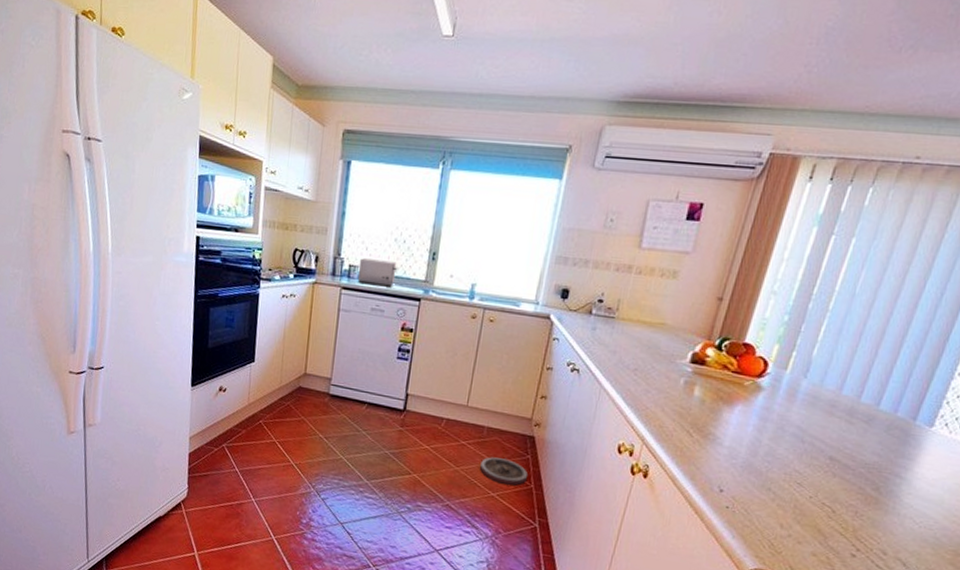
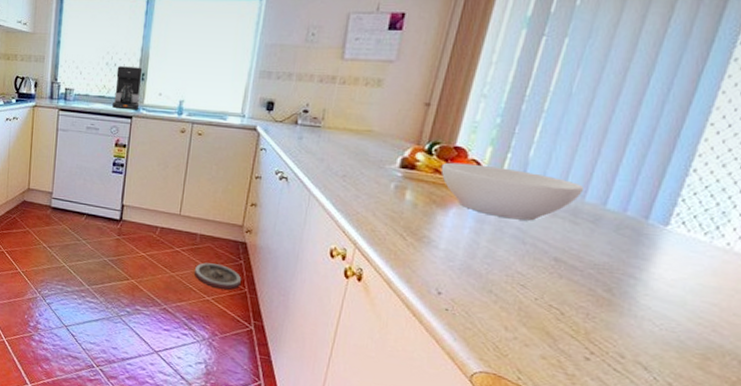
toaster: present [357,257,398,287] -> none [73,81,110,107]
coffee maker: none [400,243,434,292] -> present [112,66,143,110]
bowl: none [729,358,860,420] -> present [440,162,583,221]

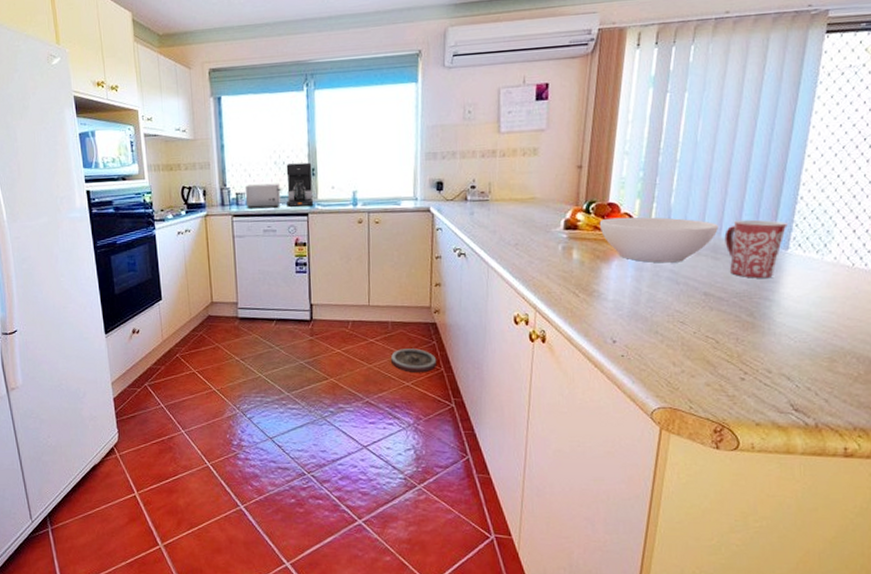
toaster: none [73,81,110,107] -> present [245,183,282,209]
mug: none [588,184,674,254] -> present [724,219,789,278]

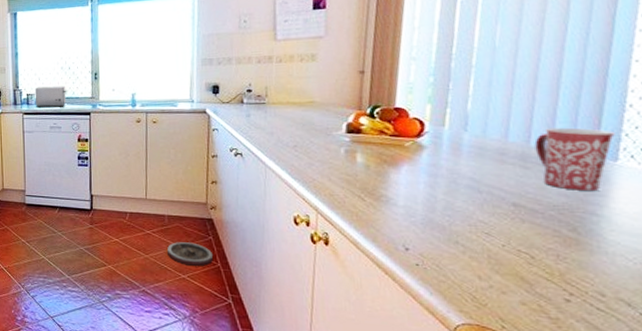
coffee maker: present [286,162,314,207] -> none [71,68,96,107]
bowl: present [599,216,718,263] -> none [385,122,527,170]

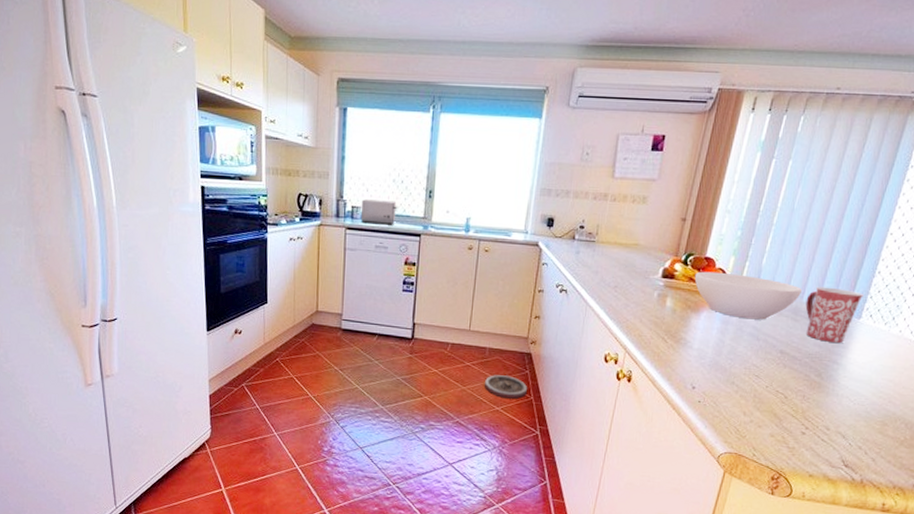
bowl: none [385,122,527,170] -> present [694,271,802,320]

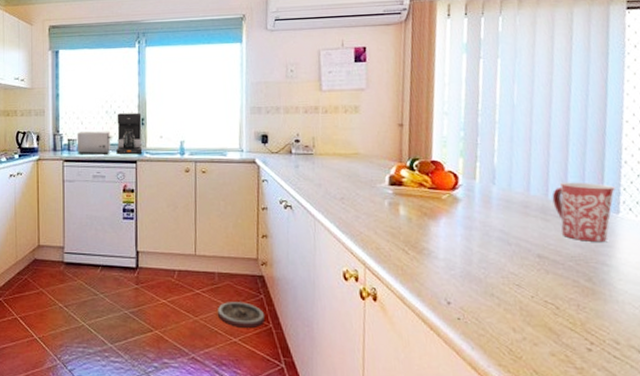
coffee maker: none [401,183,430,228] -> present [116,113,143,155]
bowl: present [694,271,802,320] -> none [424,175,545,223]

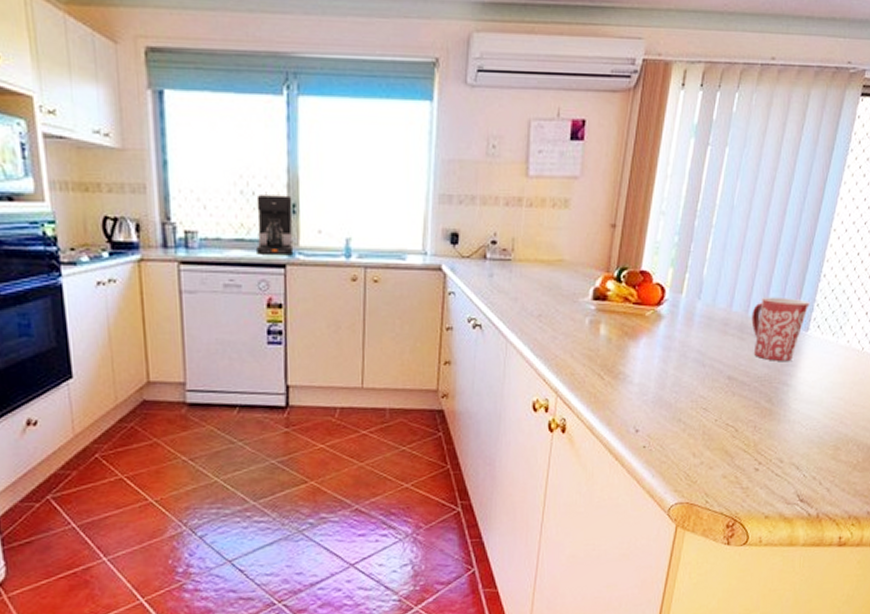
toaster: present [77,131,112,155] -> none [197,219,251,255]
pet bowl: present [218,302,265,327] -> none [388,441,443,471]

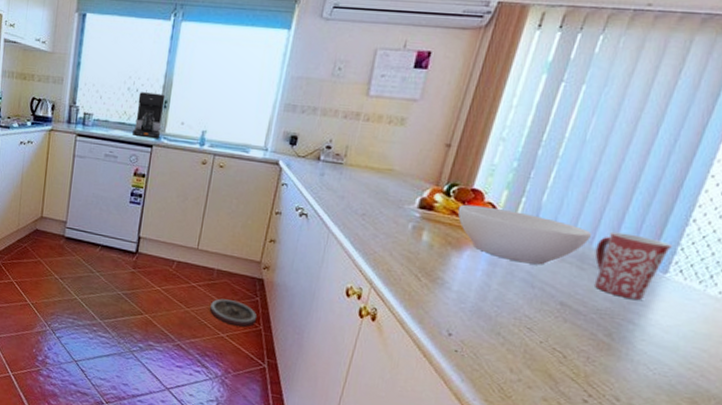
pet bowl: none [388,441,443,471] -> present [210,298,258,327]
bowl: none [630,288,747,343] -> present [457,204,591,265]

